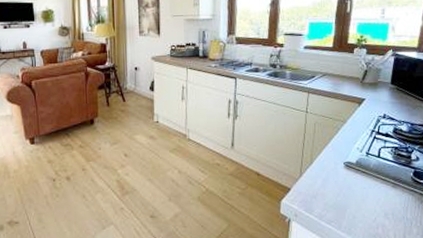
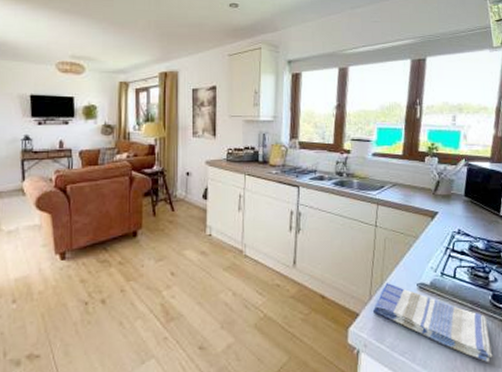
dish towel: none [302,162,412,230] -> present [372,283,493,362]

